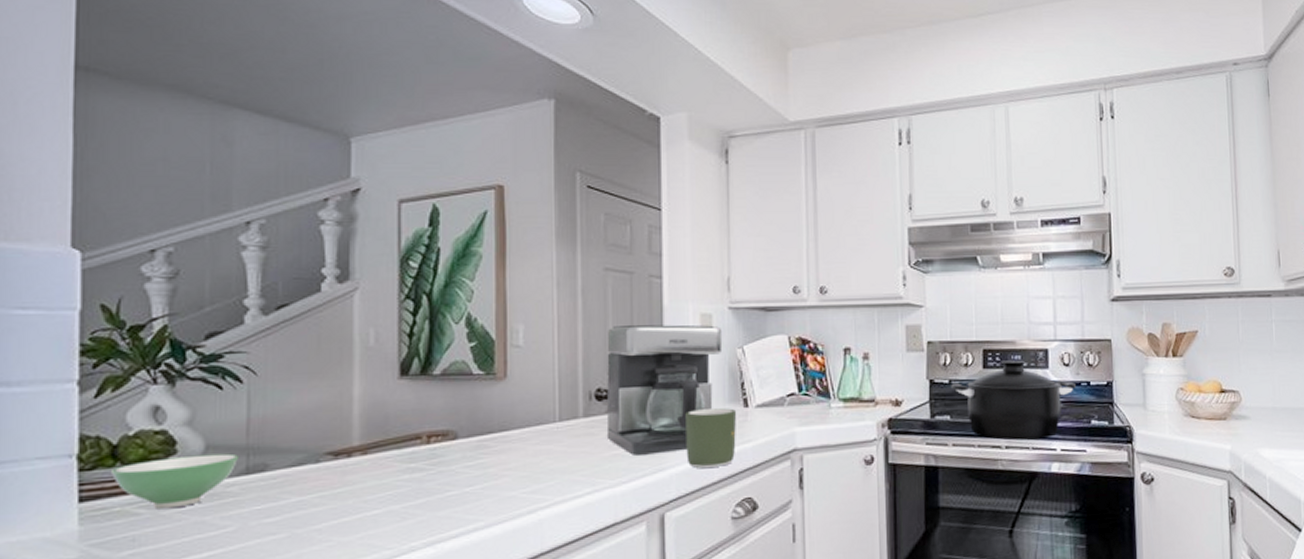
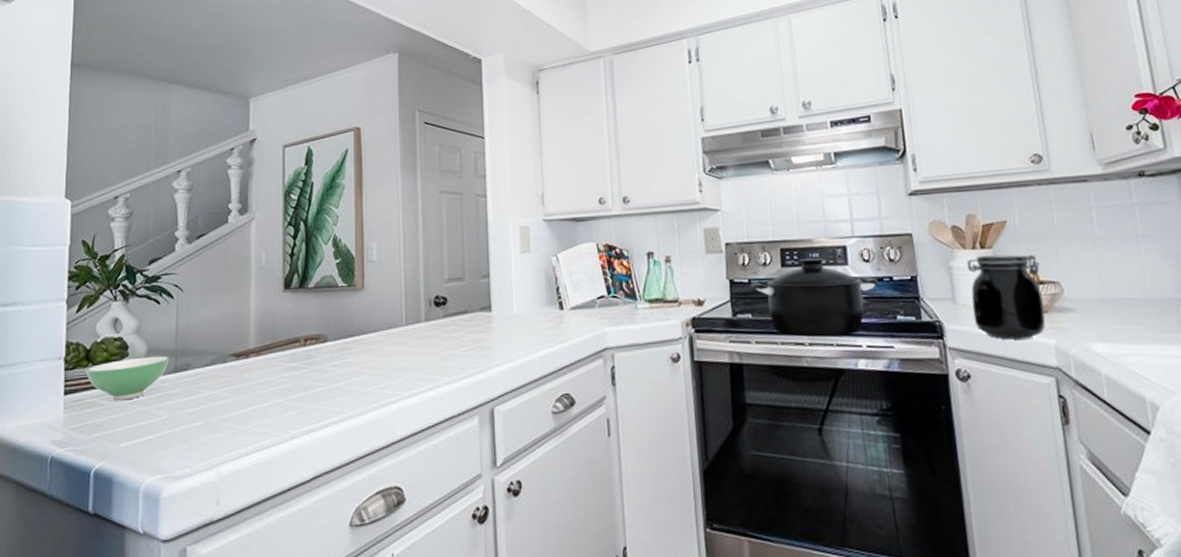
coffee maker: present [606,324,723,457] -> none [443,236,540,356]
mug: present [685,408,737,468] -> none [509,311,554,366]
jar: none [1160,363,1224,445] -> present [967,254,1046,340]

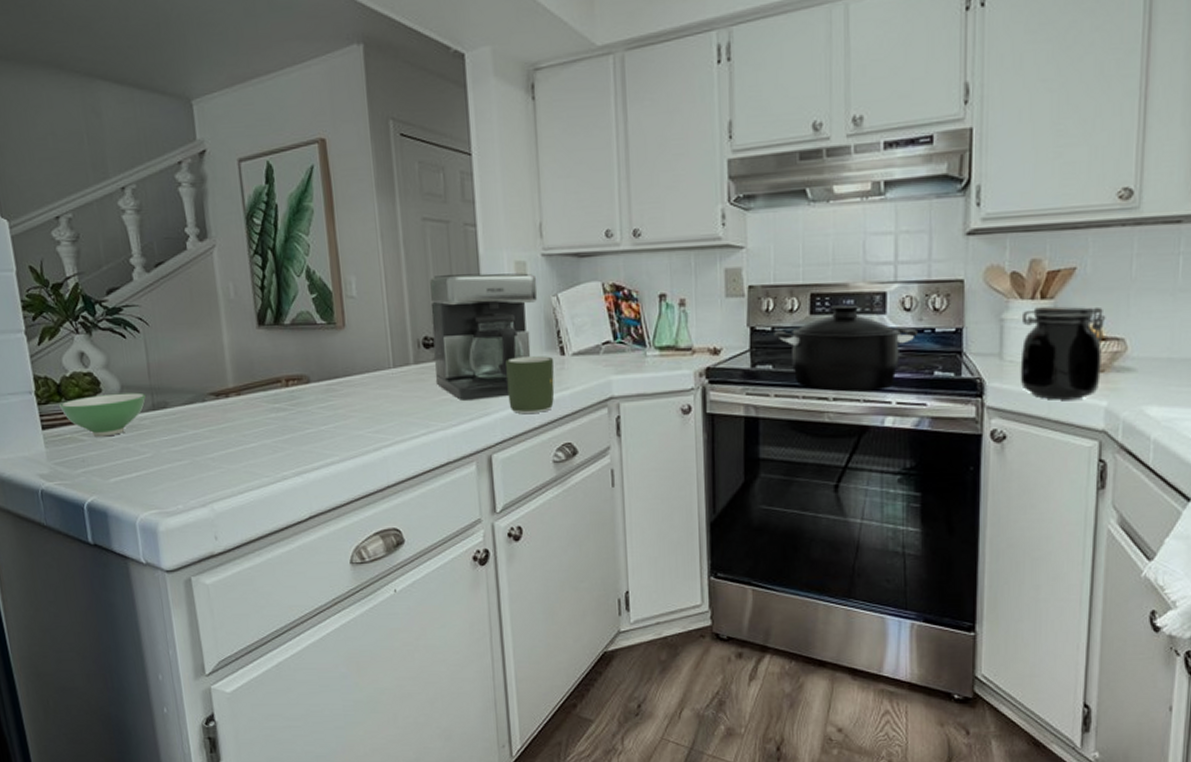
coffee maker: none [443,236,540,356] -> present [430,273,538,402]
mug: none [509,311,554,366] -> present [506,356,555,413]

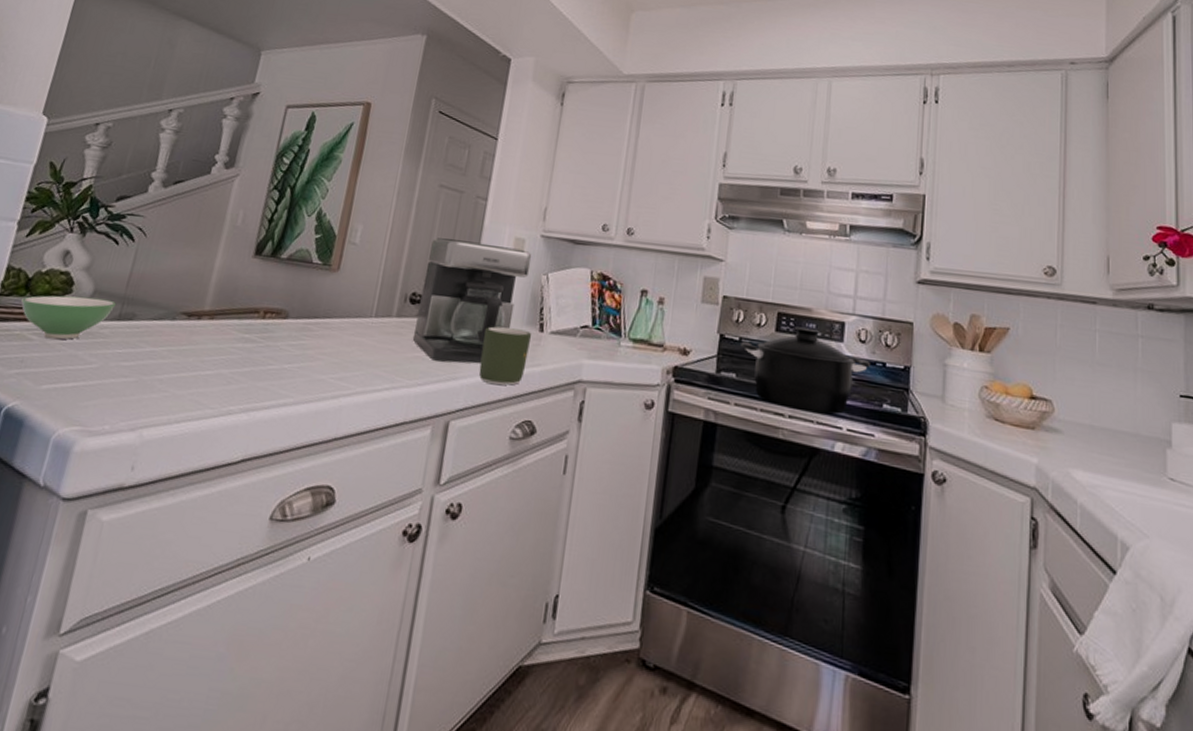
jar: present [1020,306,1106,400] -> none [960,358,1036,453]

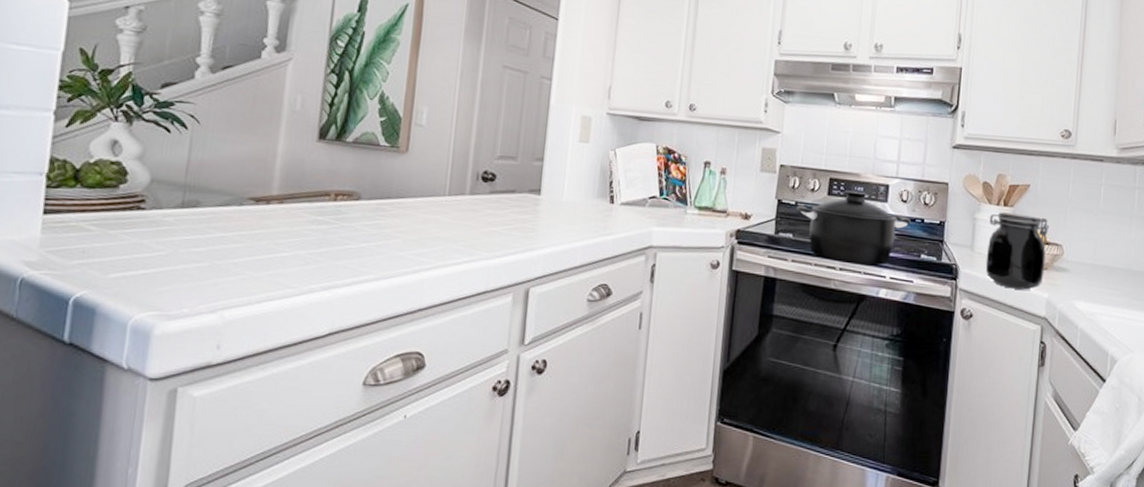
bowl: present [20,295,117,340] -> none [71,185,178,229]
coffee maker: present [412,238,532,364] -> none [487,118,599,236]
mug: present [479,326,532,386] -> none [554,200,603,253]
jar: none [960,358,1036,453] -> present [985,212,1050,290]

